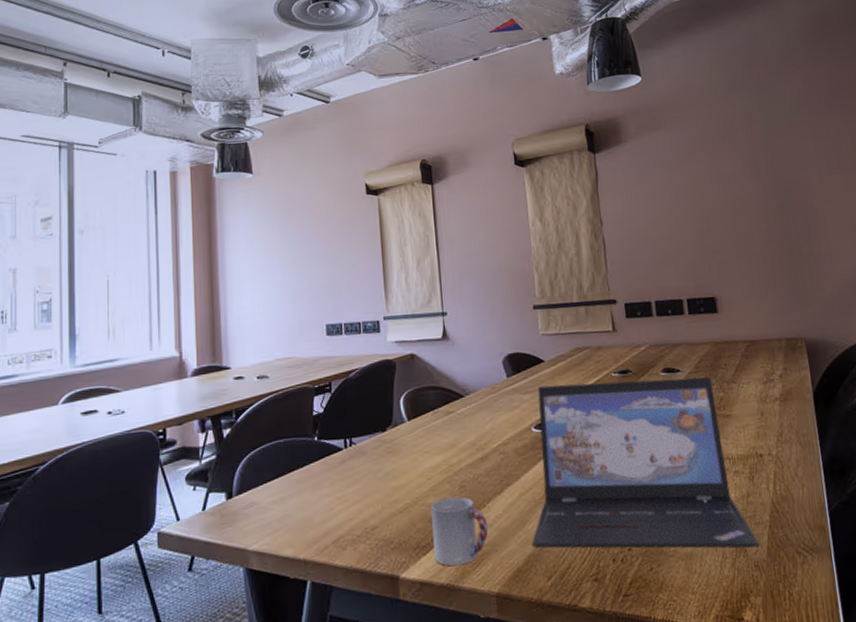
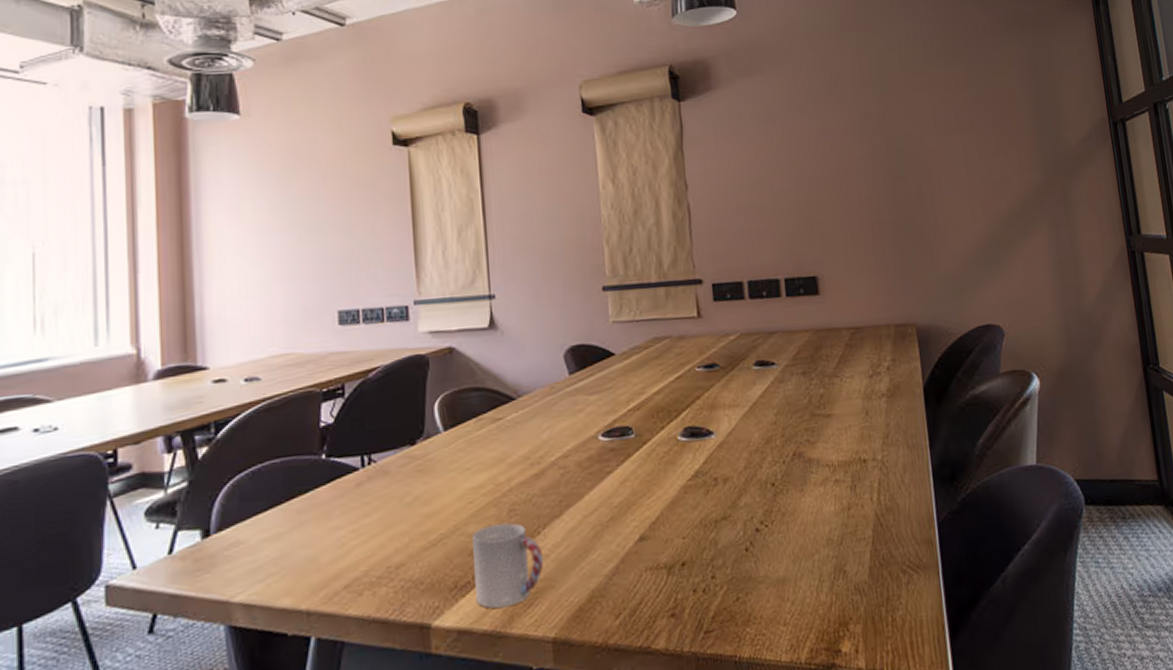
laptop: present [531,377,760,548] -> none [596,370,861,581]

